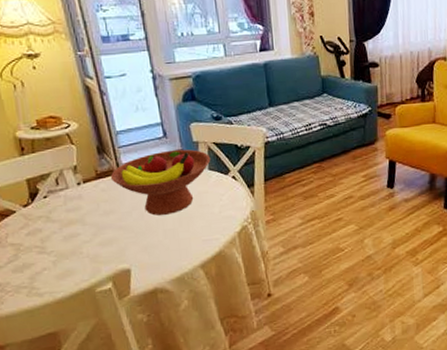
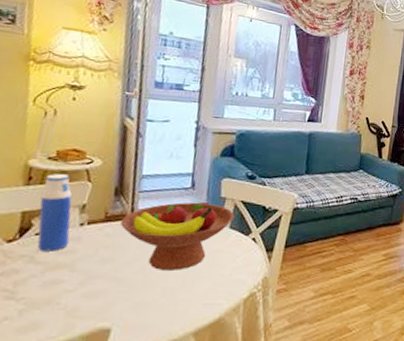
water bottle: none [34,141,74,211] -> present [37,174,72,252]

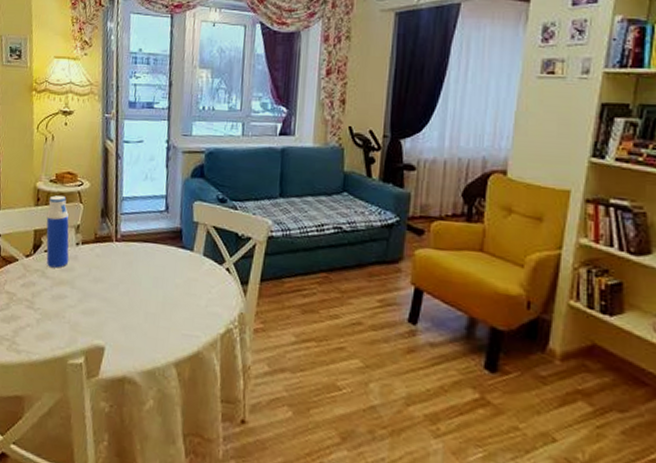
fruit bowl: present [120,202,235,270] -> none [107,226,208,297]

